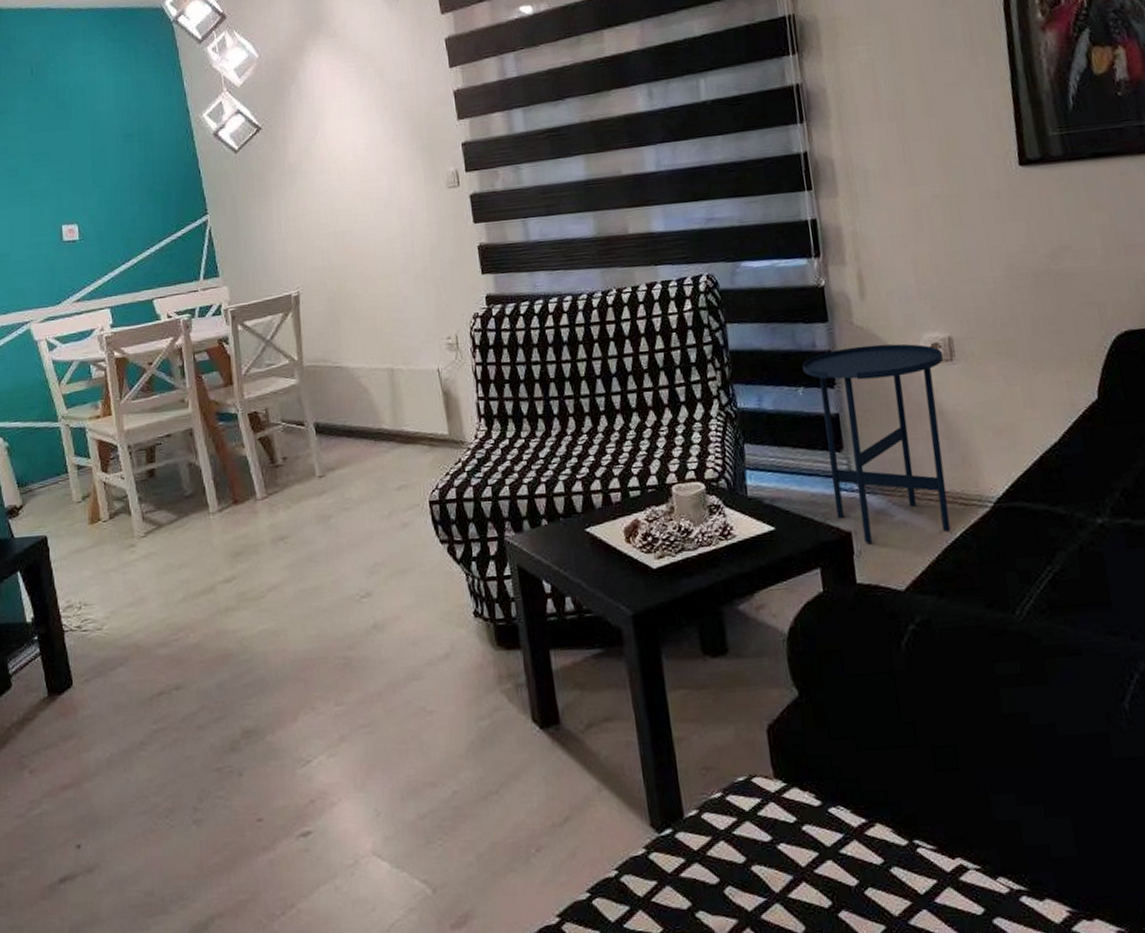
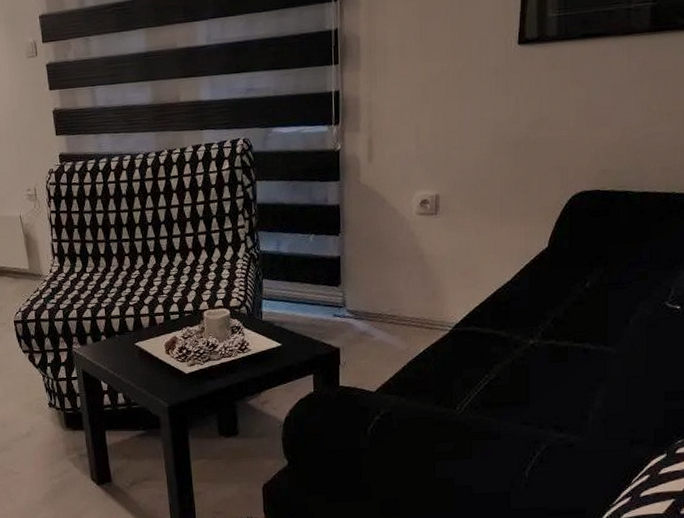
side table: present [802,343,951,544] -> none [315,200,430,357]

